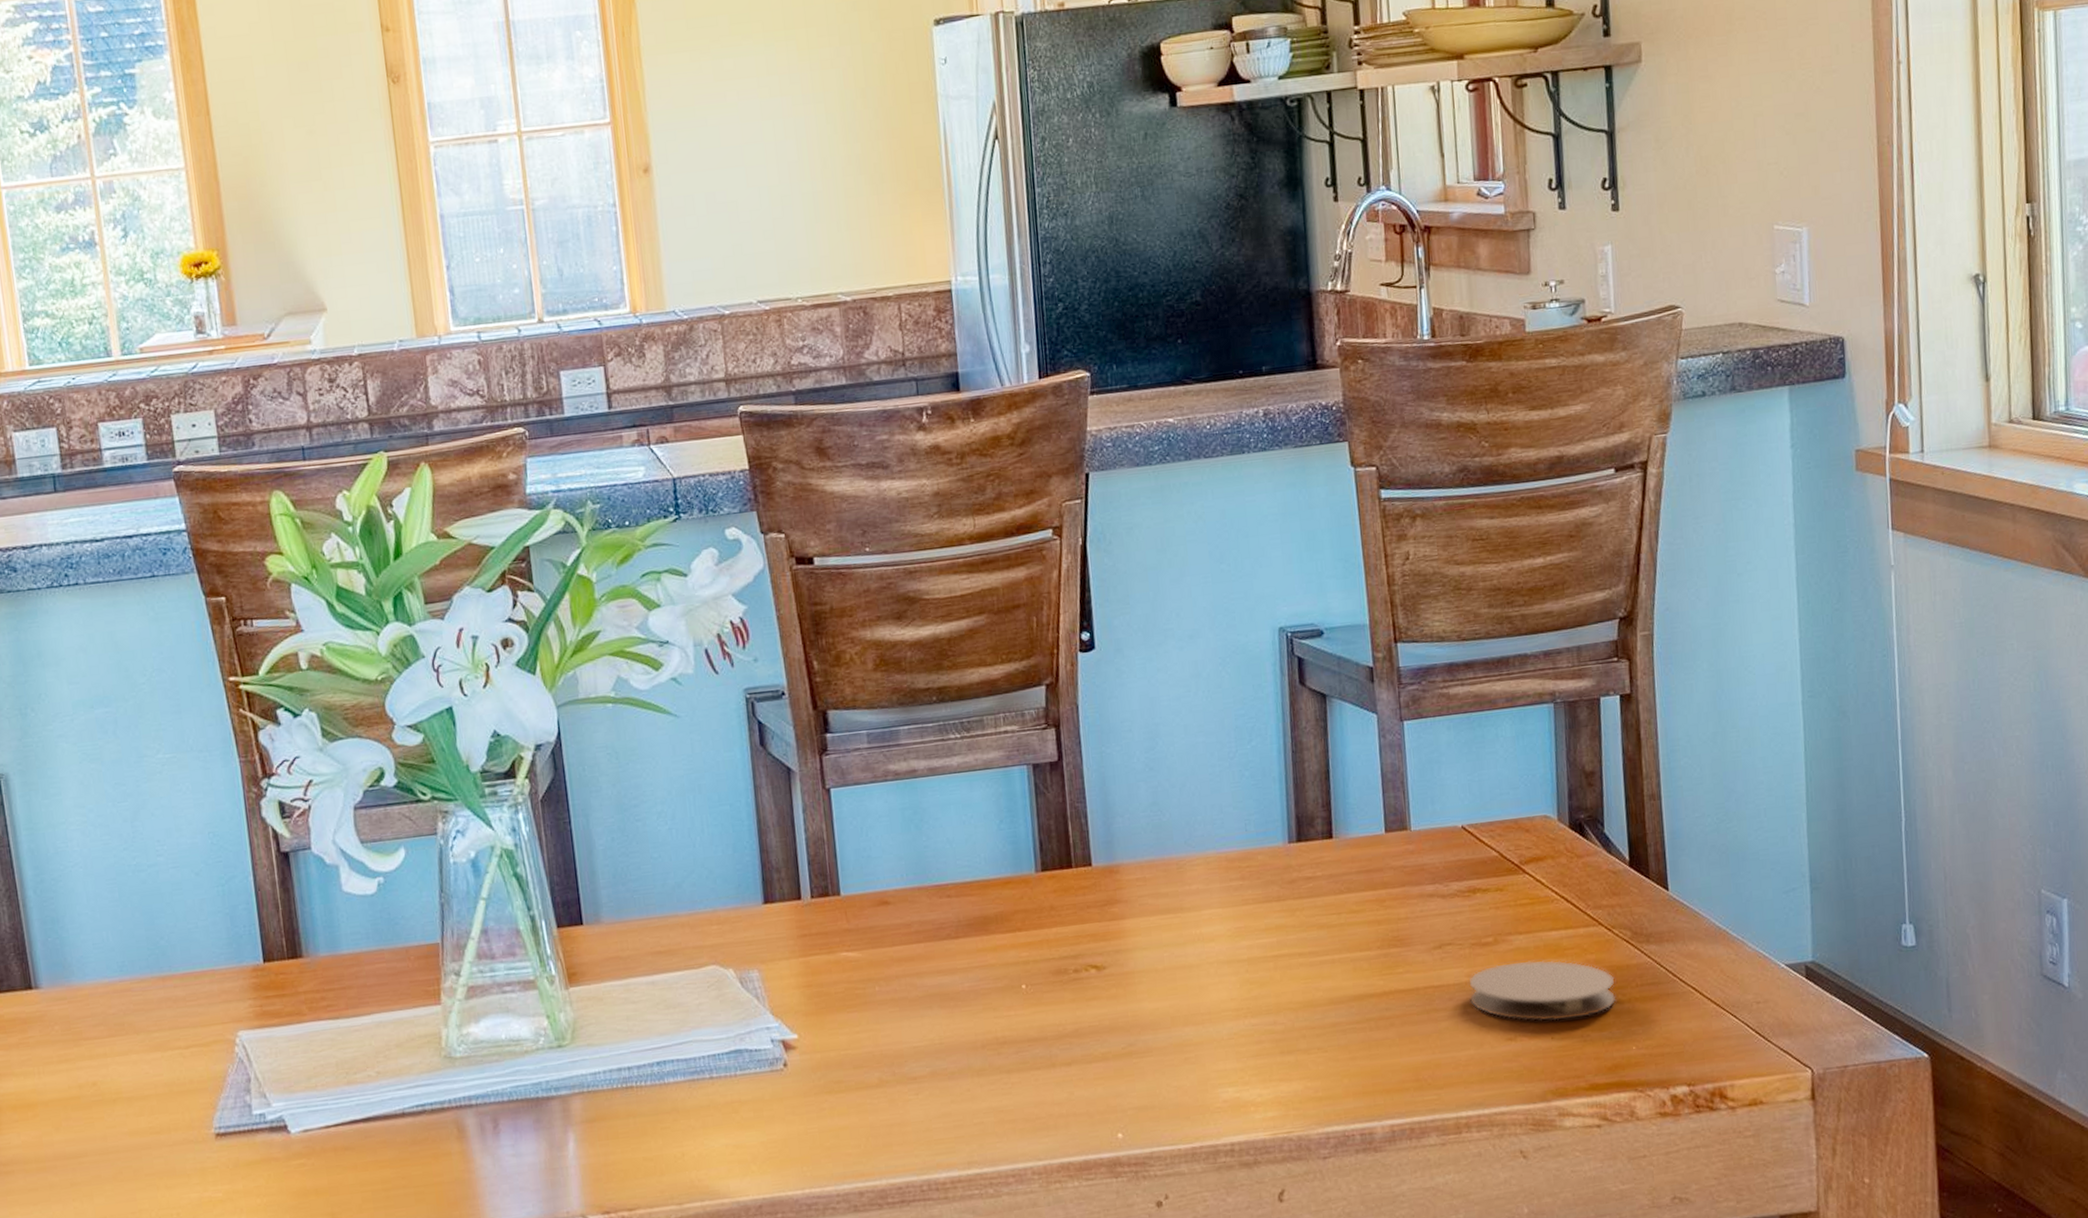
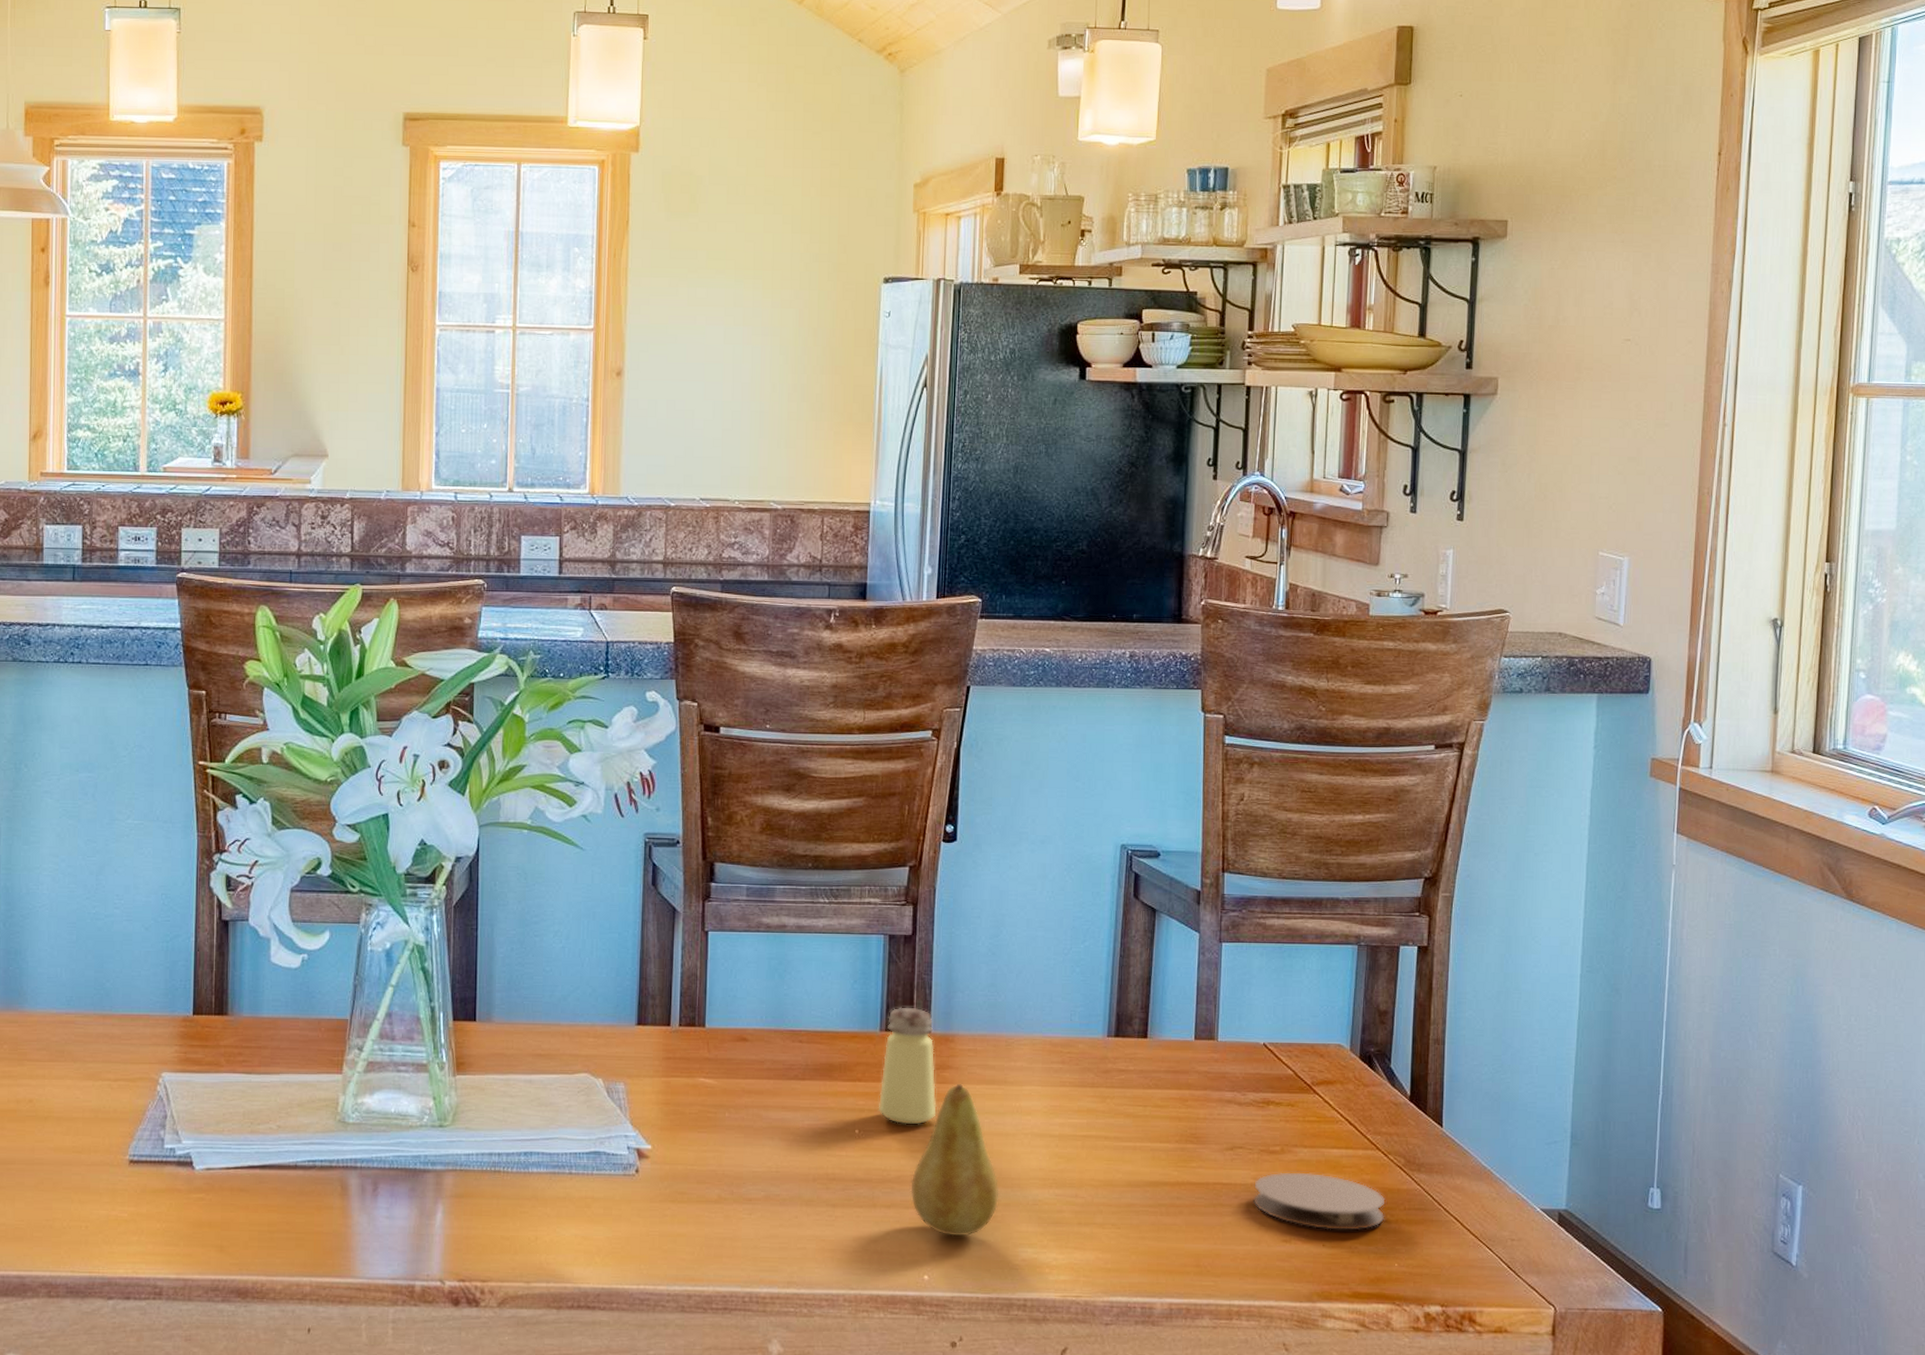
saltshaker: none [1042,840,1111,972] -> present [878,1007,938,1125]
fruit: none [1090,918,1190,1087] -> present [910,1084,999,1237]

